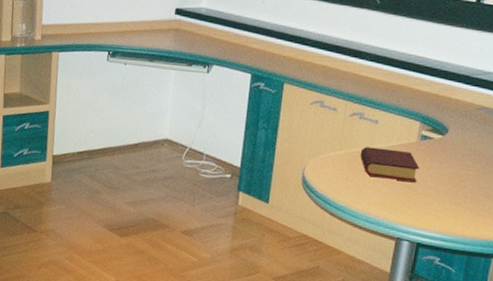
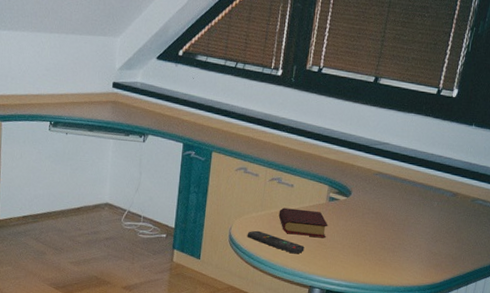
remote control: none [322,172,391,200] -> present [247,230,305,254]

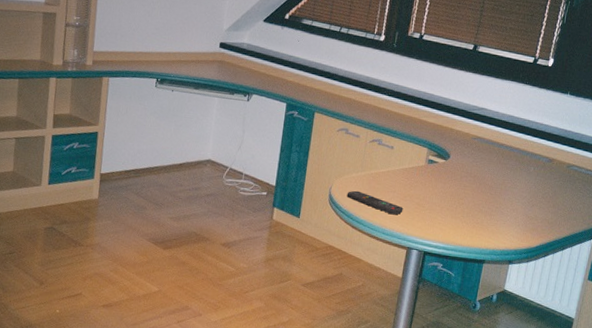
book: present [278,207,328,237] -> none [378,169,427,199]

